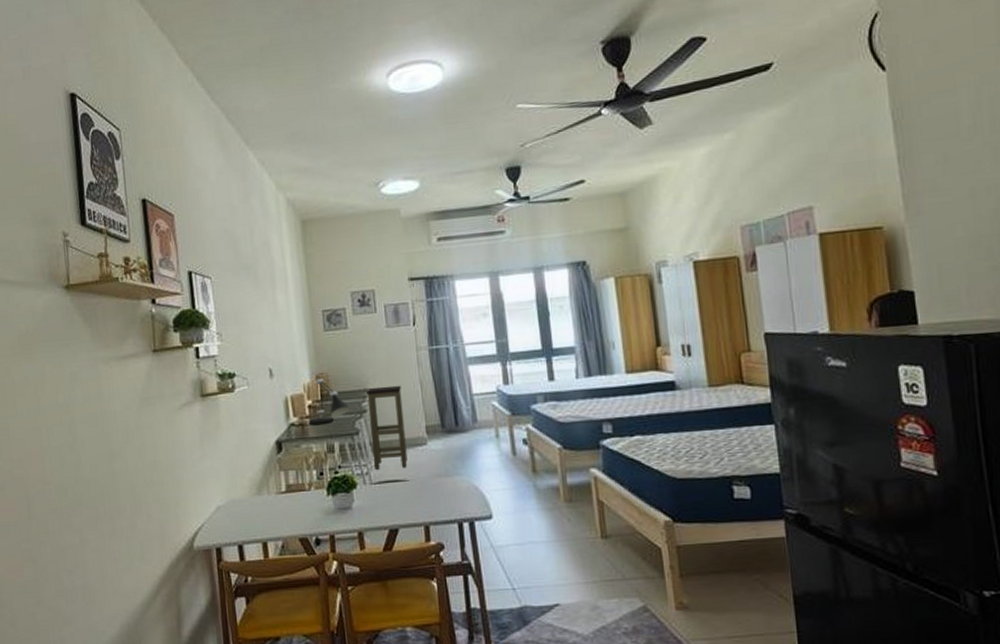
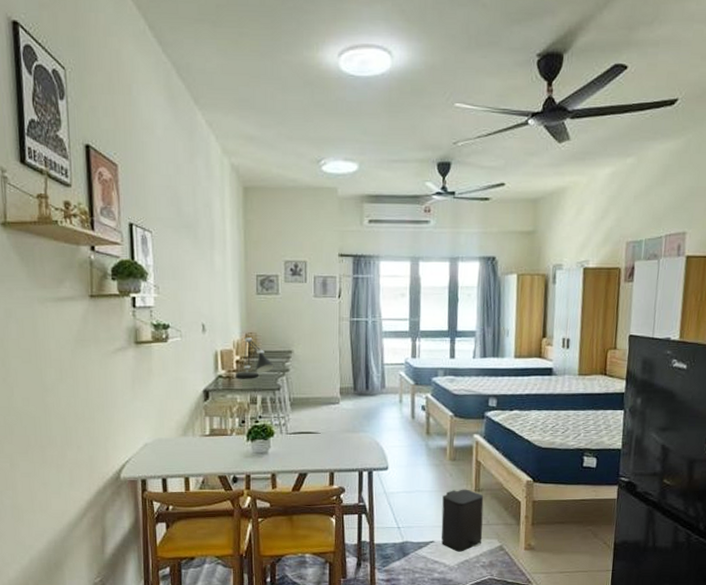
bar stool: present [365,385,408,471] -> none [289,349,322,423]
pedal bin: none [562,536,620,616] -> present [441,489,484,552]

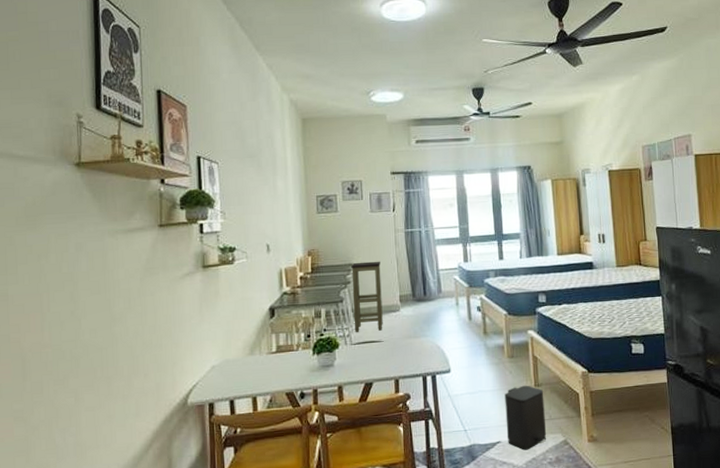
desk lamp: present [236,337,274,379] -> none [300,254,337,295]
bar stool: none [289,349,322,423] -> present [350,261,383,333]

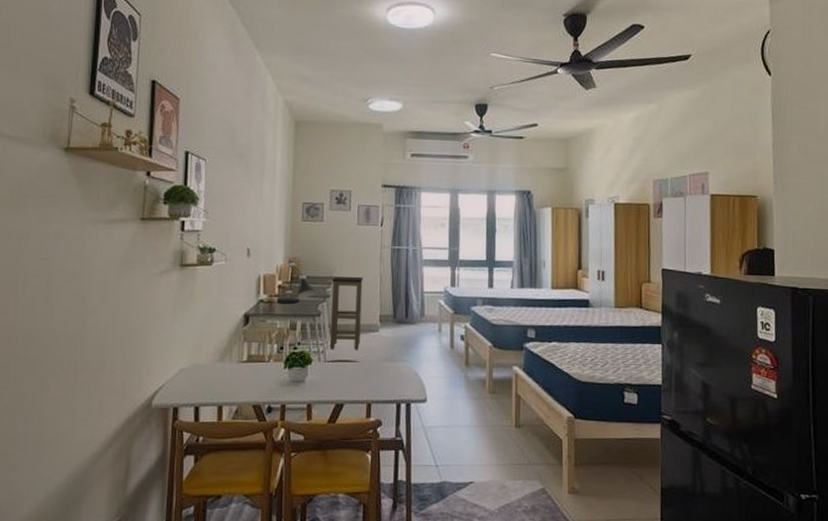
desk lamp: none [300,254,337,295] -> present [277,263,316,305]
pedal bin: present [505,385,547,451] -> none [480,424,525,495]

